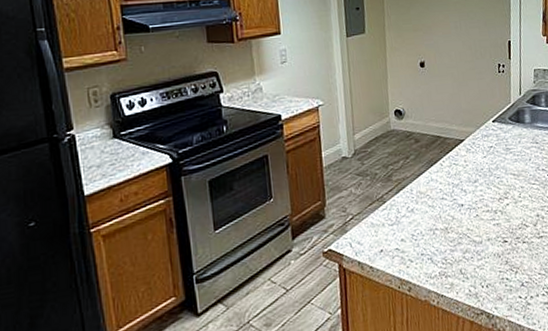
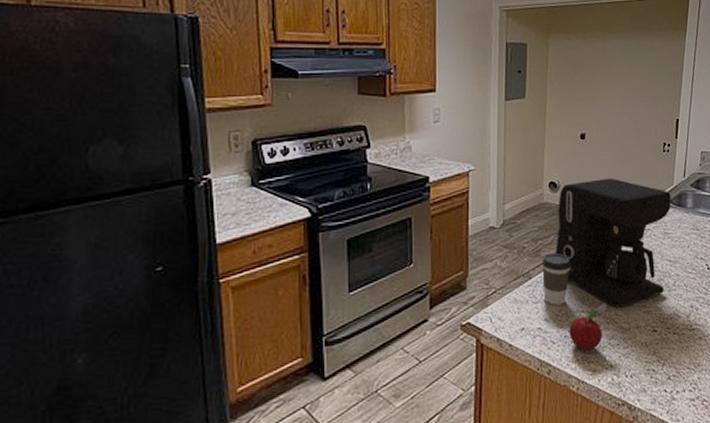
coffee cup: none [393,176,422,226] -> present [541,252,571,305]
coffee maker: none [404,101,511,223] -> present [556,178,671,308]
fruit: none [424,219,459,266] -> present [569,303,606,351]

